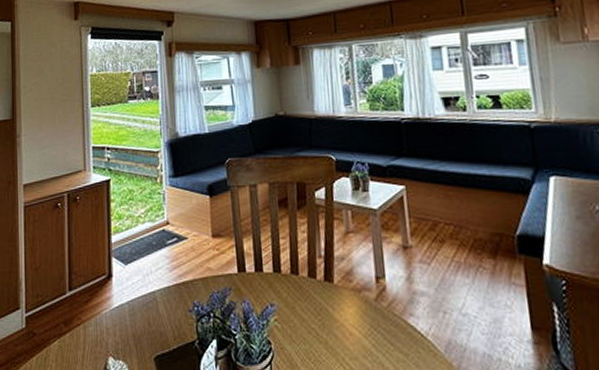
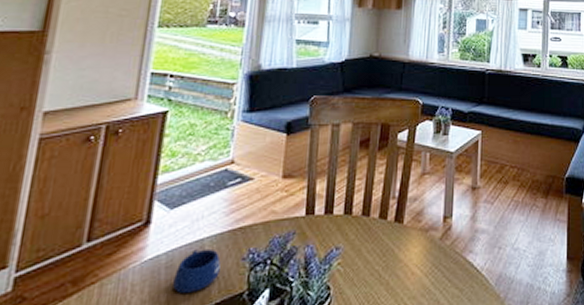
mug: none [137,300,172,338] -> present [173,248,221,293]

